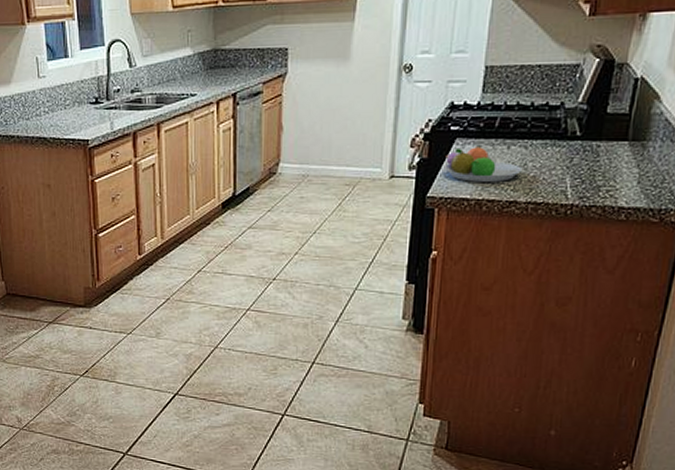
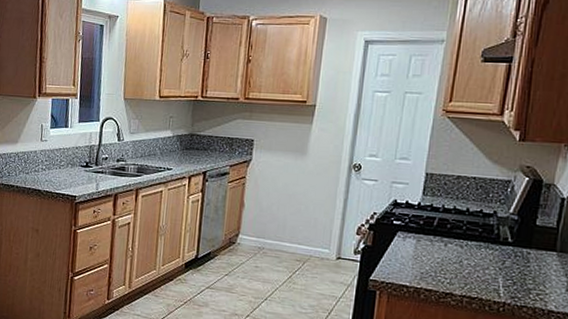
fruit bowl: present [443,147,523,182] -> none [386,240,459,275]

